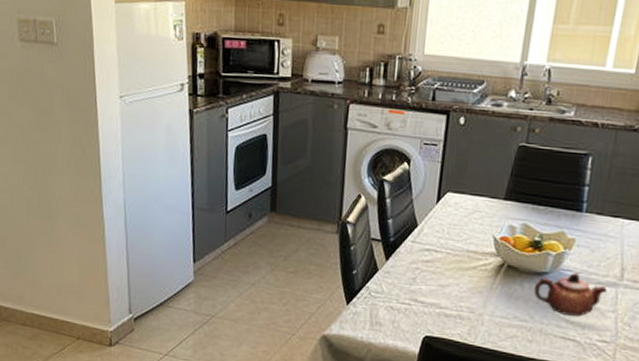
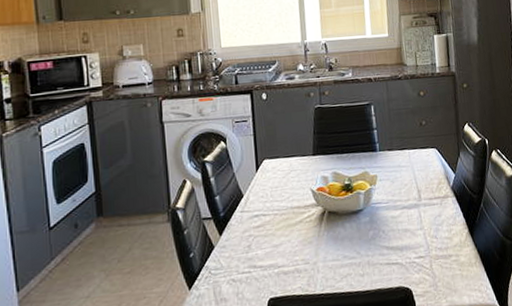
teapot: present [533,272,607,317] -> none [354,203,412,243]

